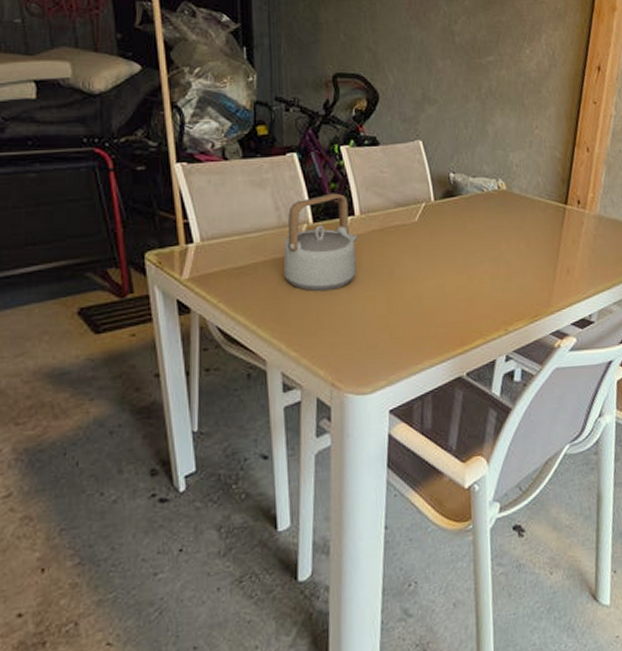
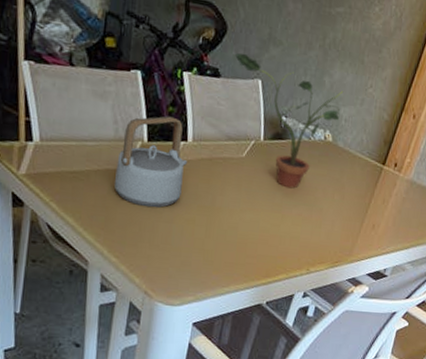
potted plant: none [391,117,510,246] -> present [235,53,344,189]

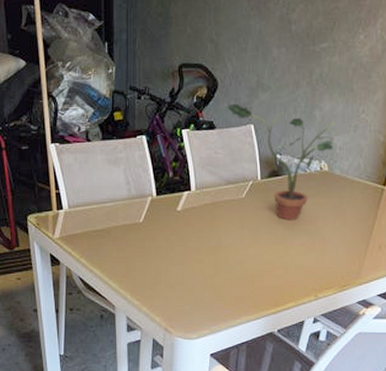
teapot: present [113,116,188,208] -> none [131,171,193,254]

